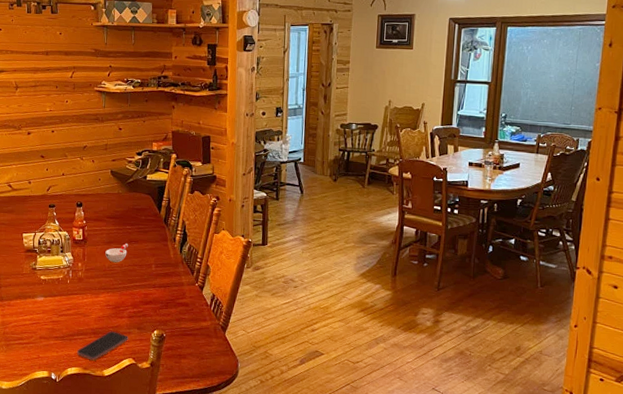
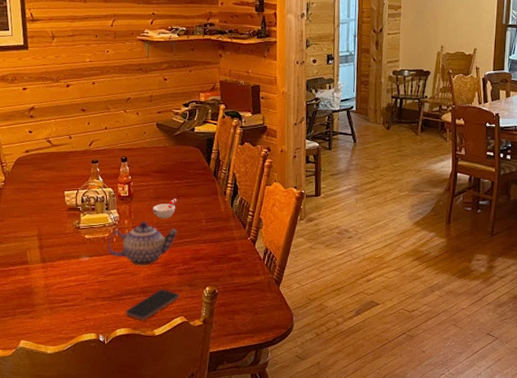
teapot: none [61,265,128,308] -> present [107,221,177,266]

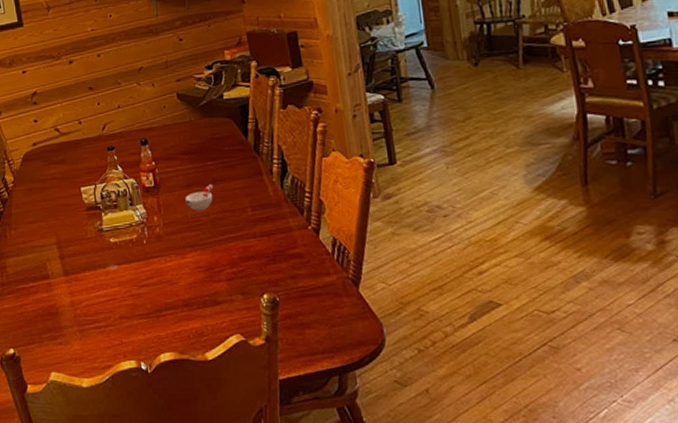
teapot: present [107,221,177,266] -> none [137,216,219,272]
smartphone: present [125,289,179,320] -> none [167,299,231,341]

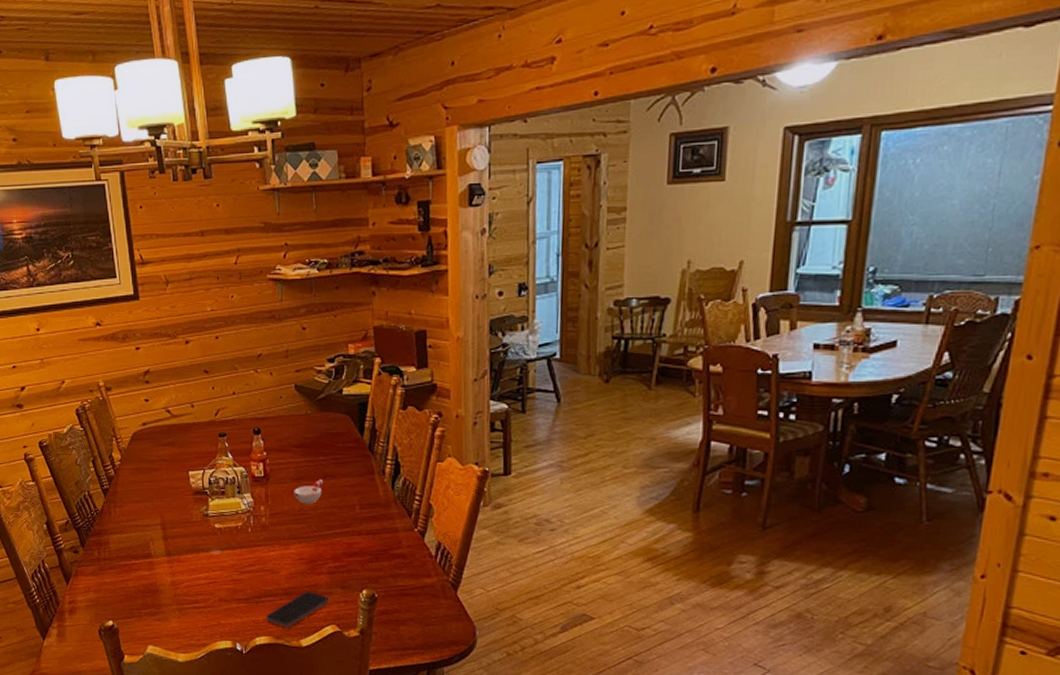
smartphone: none [167,299,231,341] -> present [265,590,330,628]

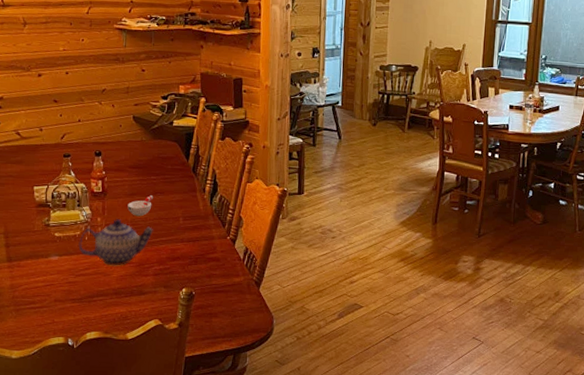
teapot: none [241,508,325,562] -> present [78,219,153,266]
smartphone: present [265,590,330,628] -> none [96,290,154,323]

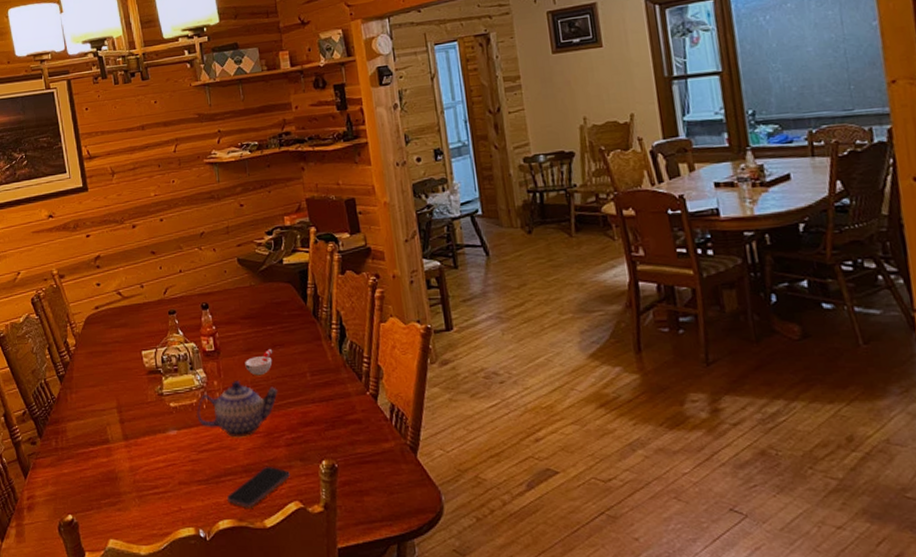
smartphone: none [96,290,154,323] -> present [226,465,290,508]

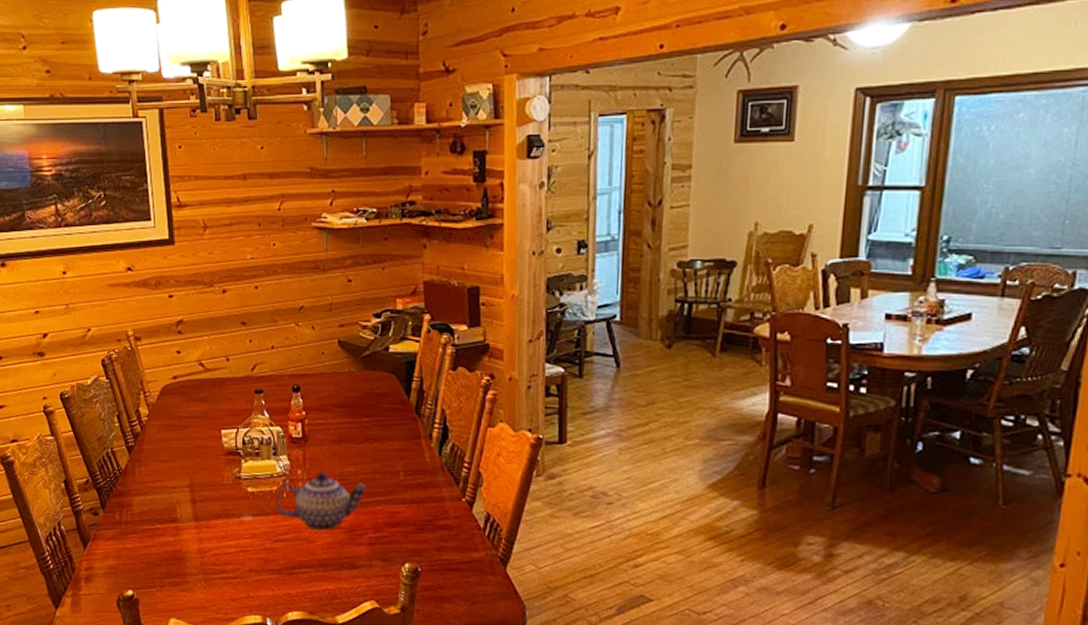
smartphone: present [226,465,290,508] -> none [298,562,369,603]
cup: present [245,349,273,376] -> none [334,442,366,470]

